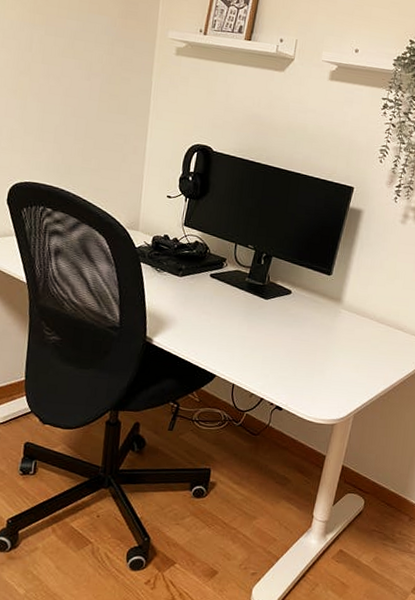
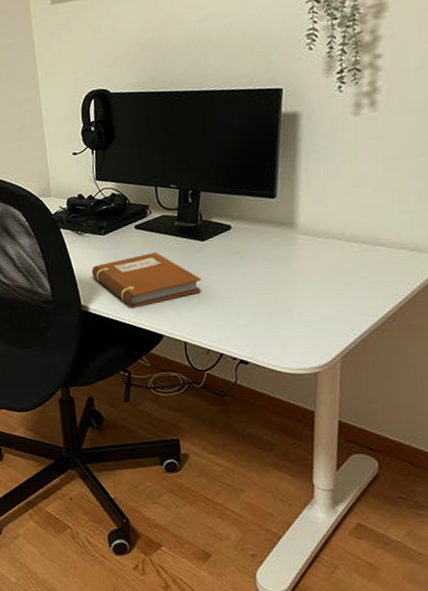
notebook: none [162,301,258,347] -> present [91,252,201,308]

